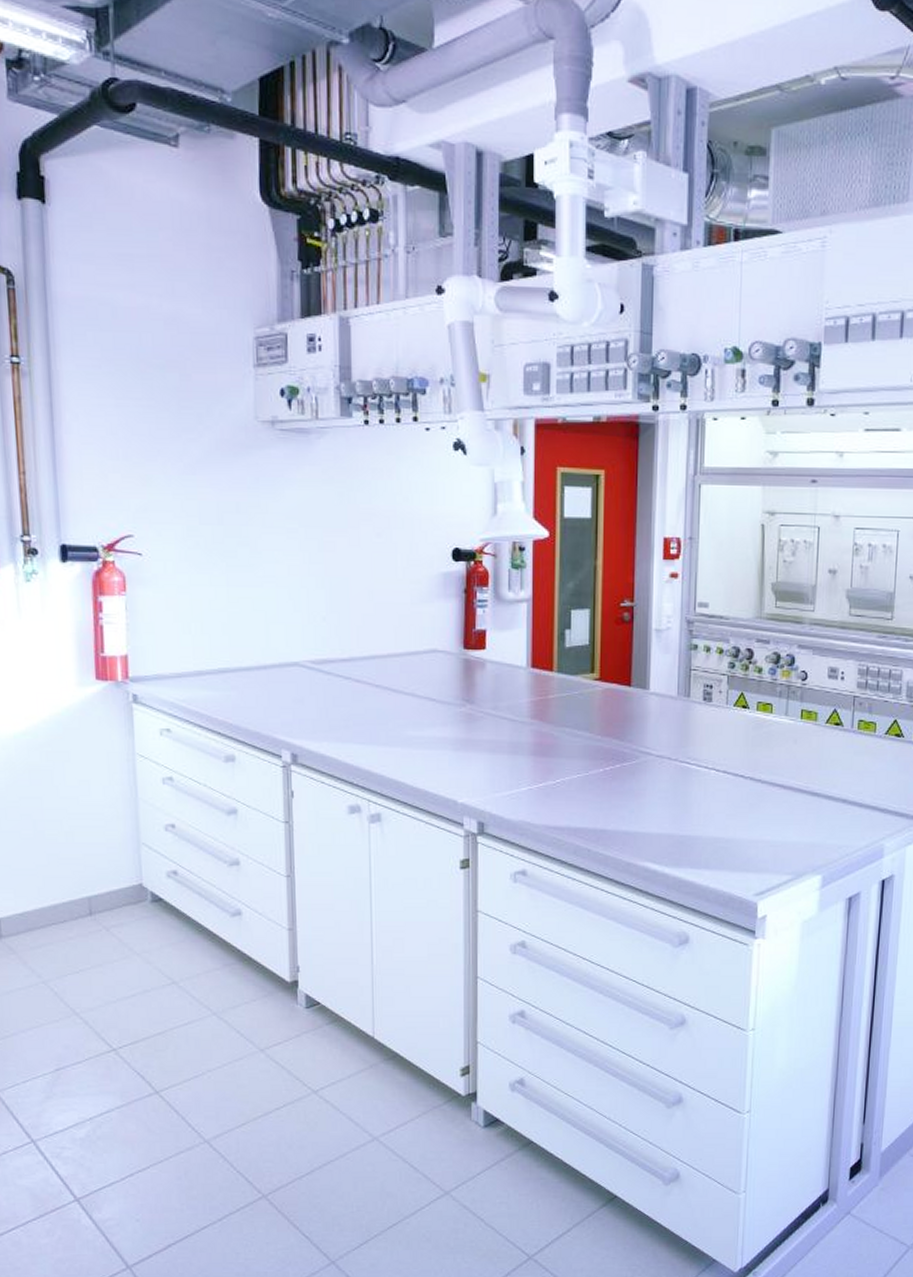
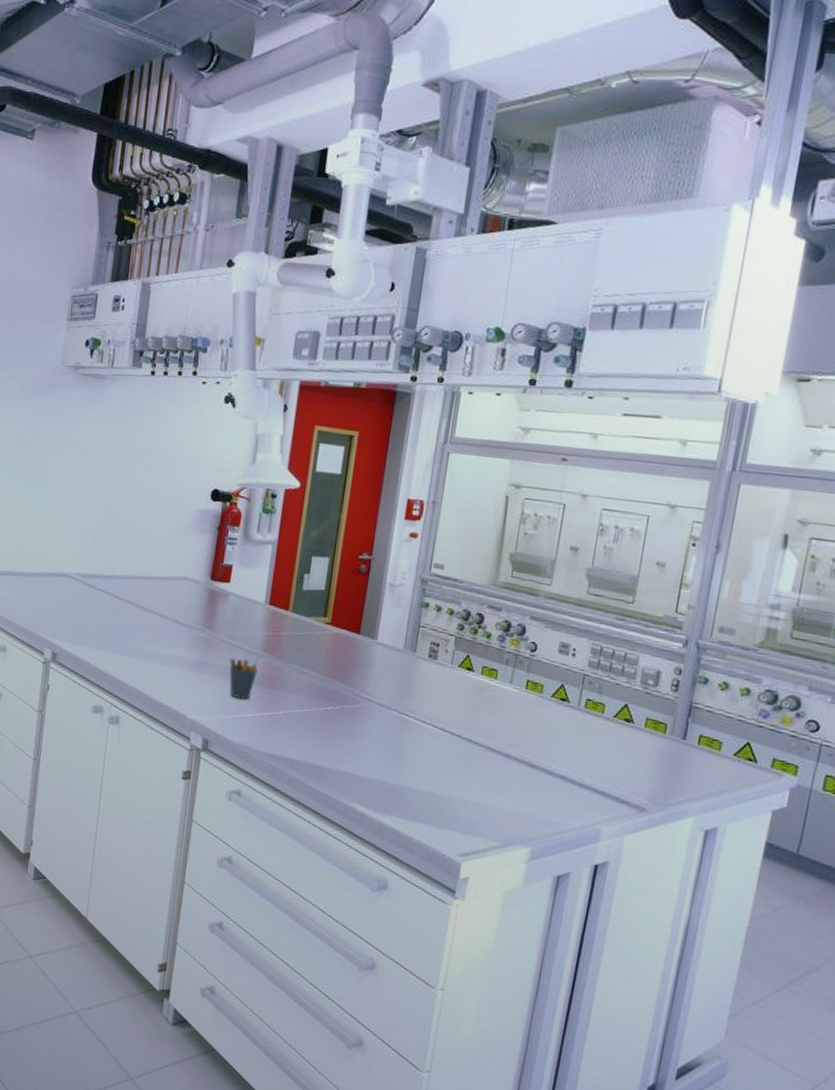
pen holder: none [495,722,529,773] -> present [229,653,261,700]

